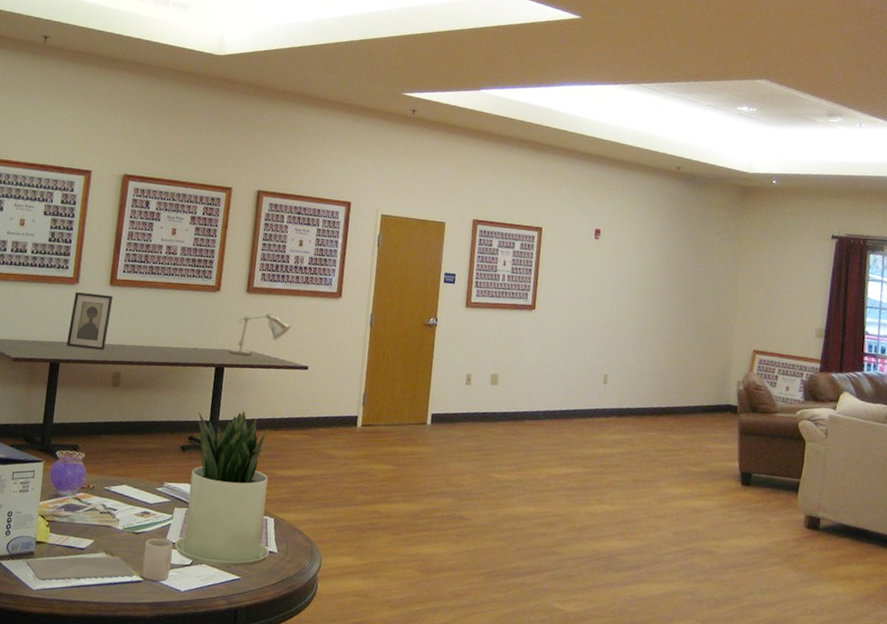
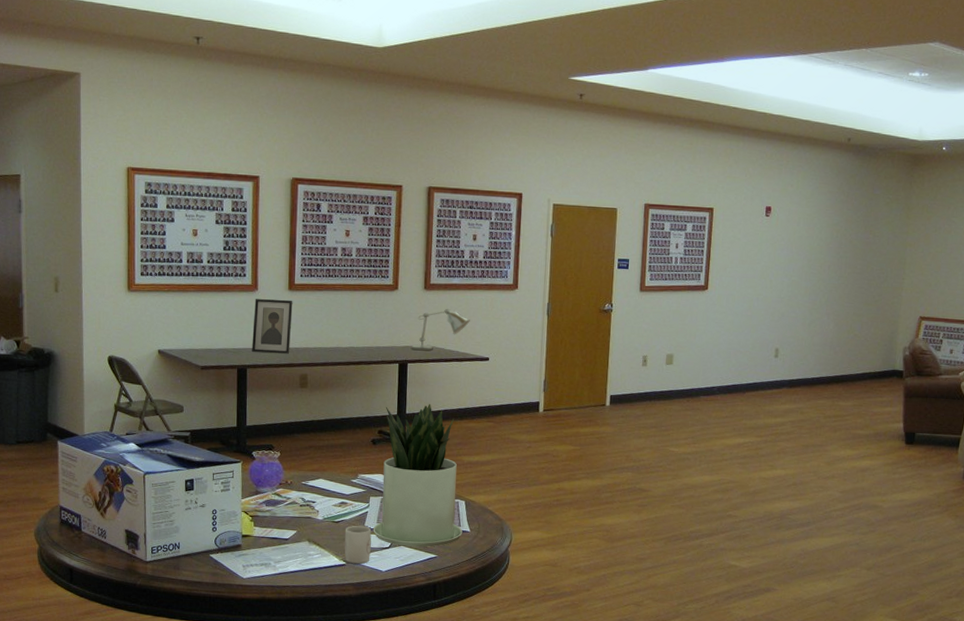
envelope: present [26,555,136,581] -> none [234,543,339,570]

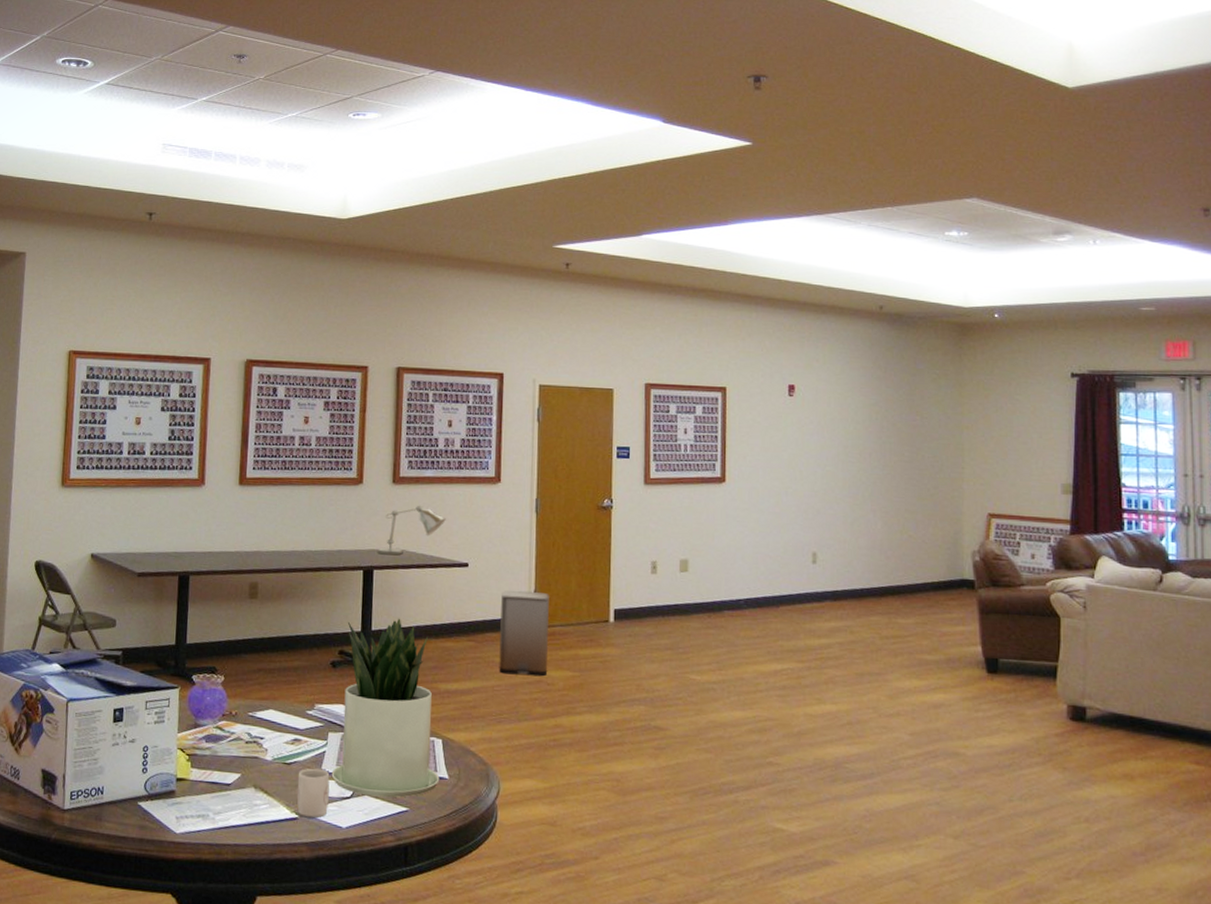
picture frame: present [252,299,293,354] -> none [196,495,244,558]
pedal bin: none [513,380,557,450] -> present [499,590,549,677]

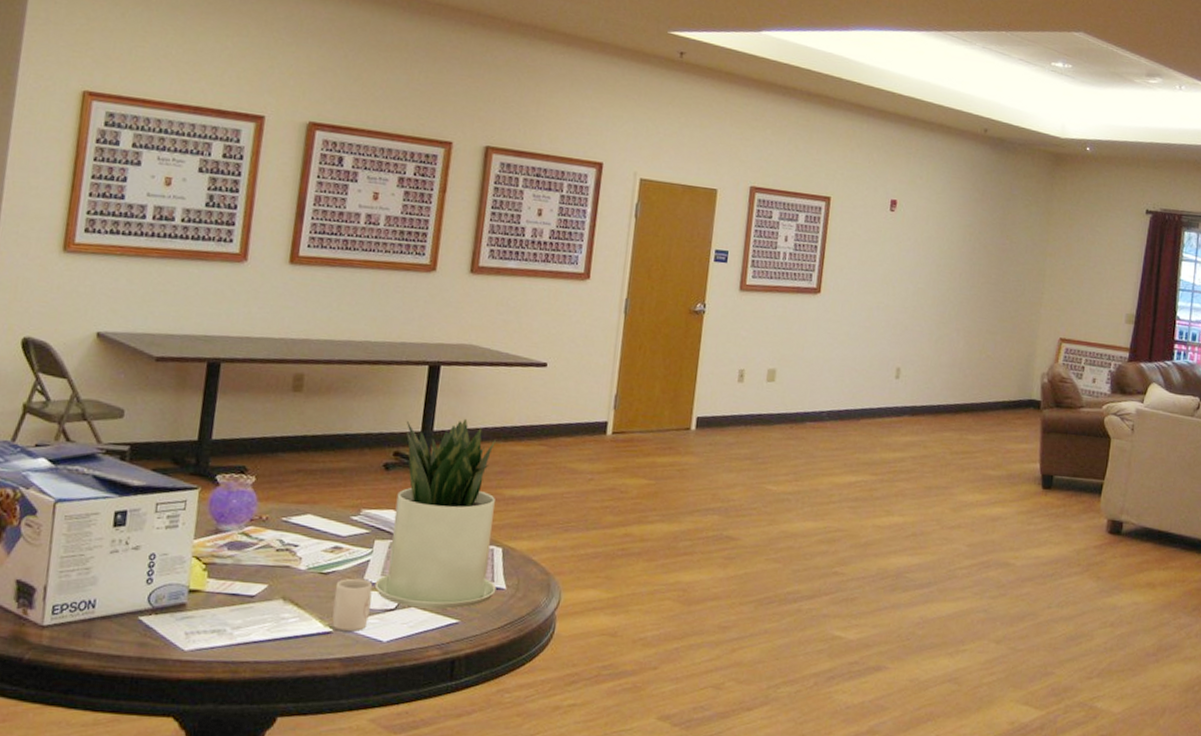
desk lamp: present [377,505,446,556] -> none [447,298,527,352]
pedal bin: present [499,590,549,677] -> none [570,393,631,484]

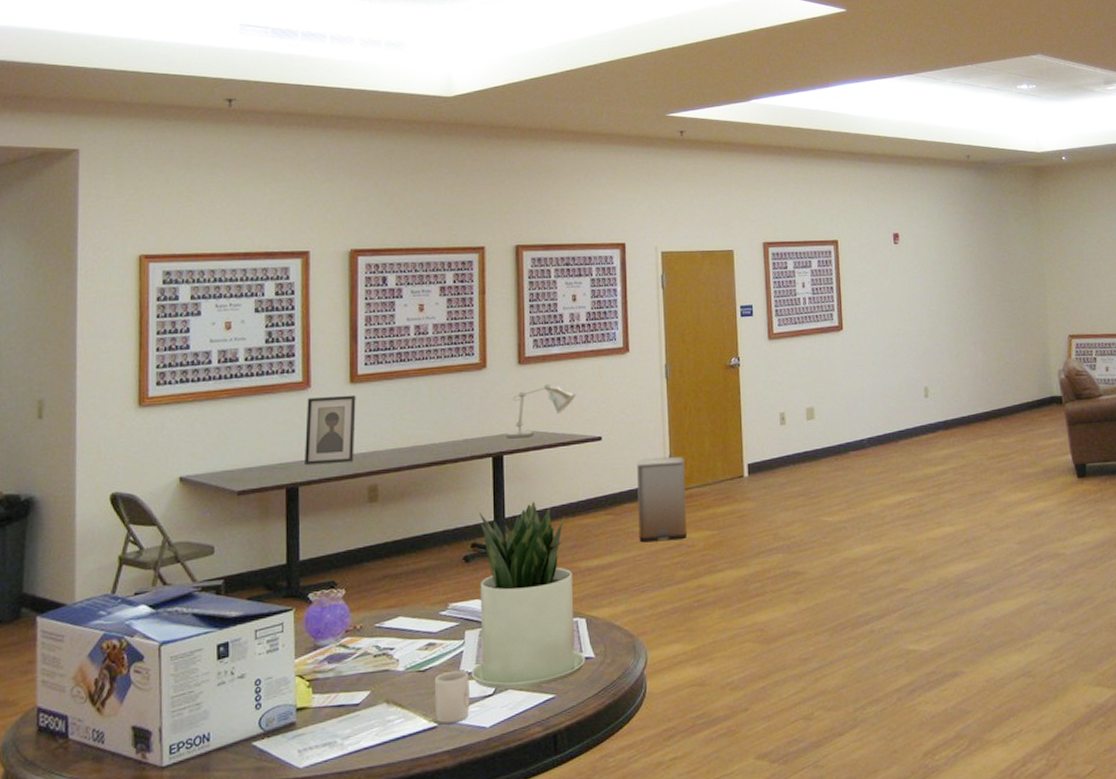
picture frame: none [230,272,294,346] -> present [305,394,356,466]
desk lamp: none [447,298,527,352] -> present [506,383,576,439]
pedal bin: none [570,393,631,484] -> present [637,456,688,543]

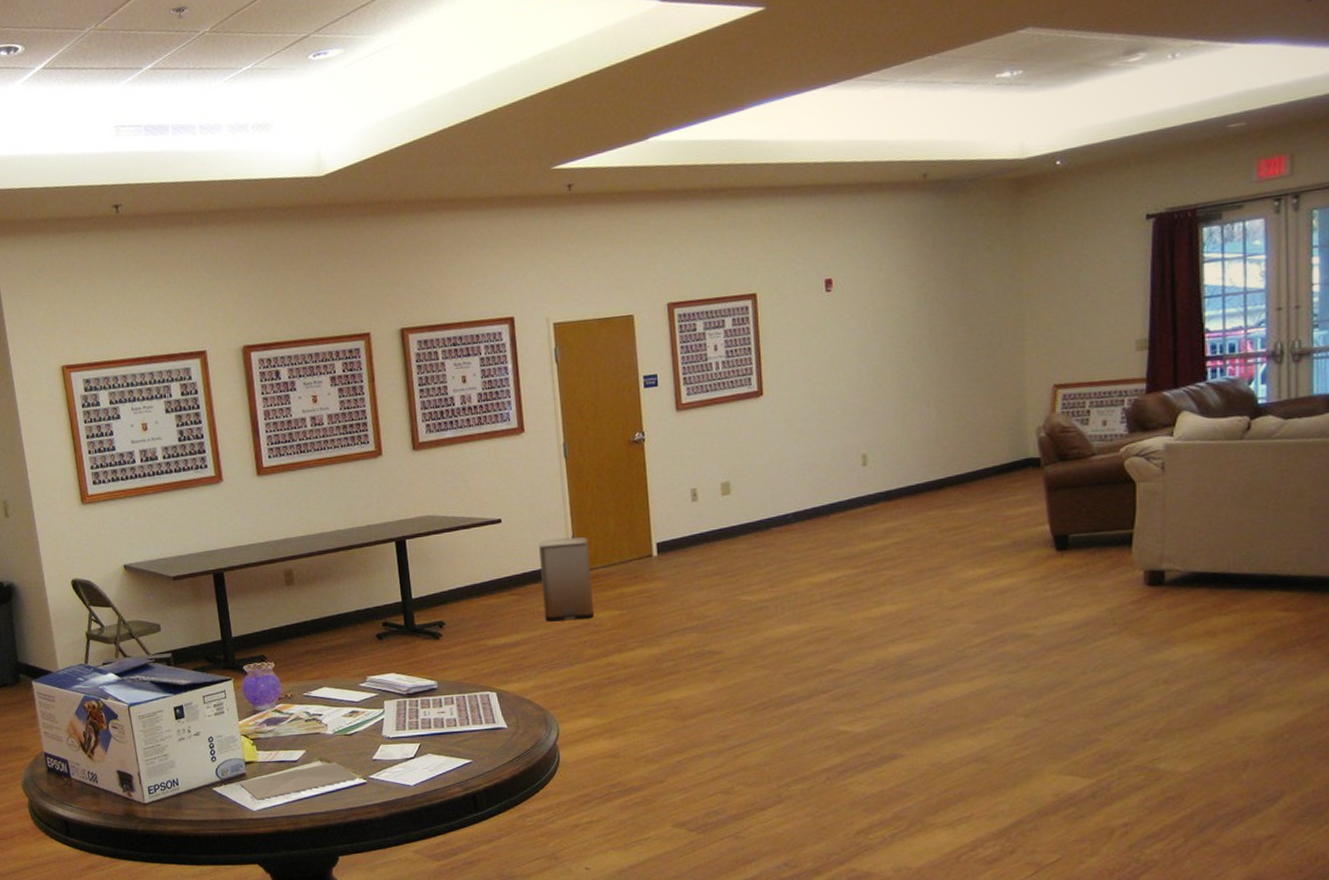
envelope: none [286,703,428,755] -> present [239,762,358,800]
picture frame: present [305,394,356,466] -> none [221,486,269,553]
mug: present [434,670,470,725] -> none [360,735,394,781]
planter: present [471,501,586,690] -> none [387,583,499,754]
desk lamp: present [506,383,576,439] -> none [407,468,473,524]

